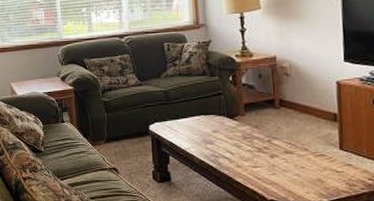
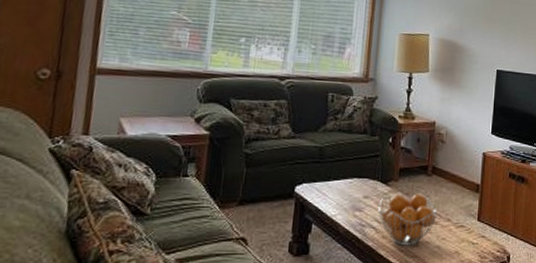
fruit basket: none [228,126,293,174] -> present [378,193,438,246]

